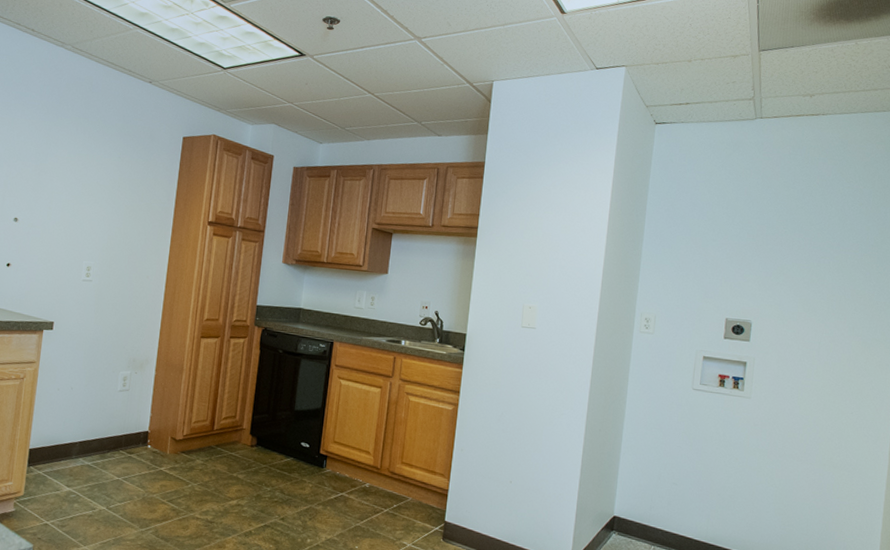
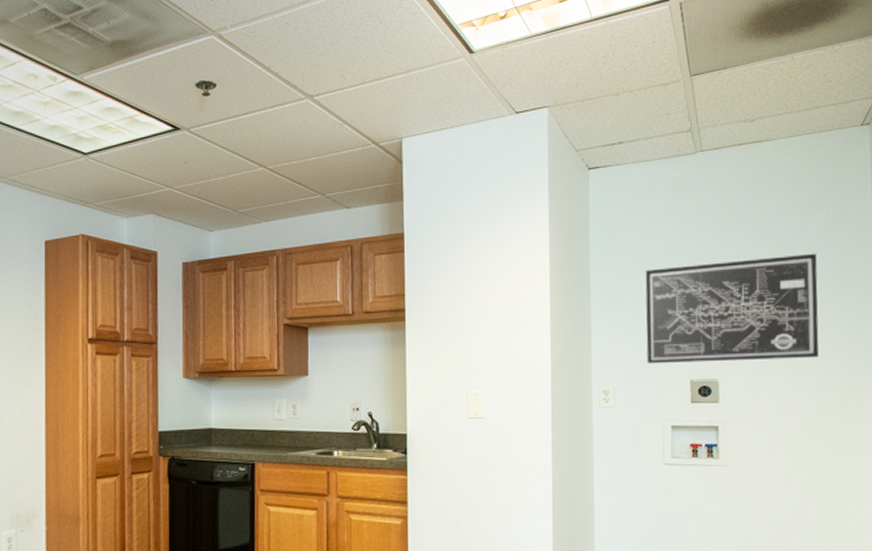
wall art: none [688,217,857,313] -> present [645,253,819,364]

